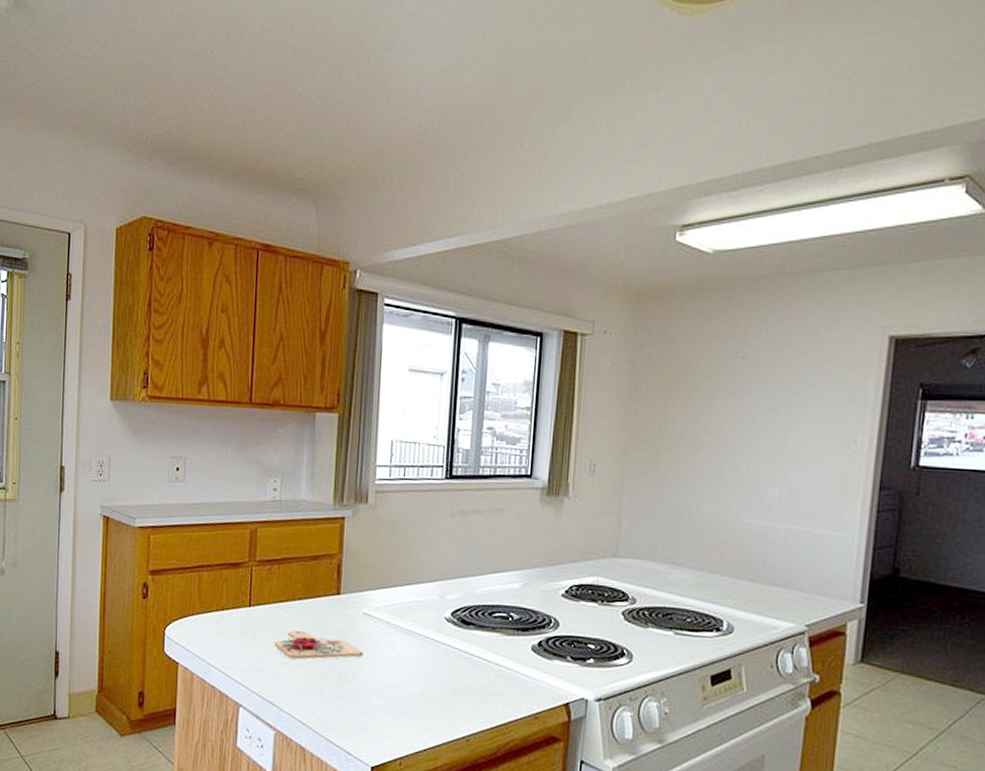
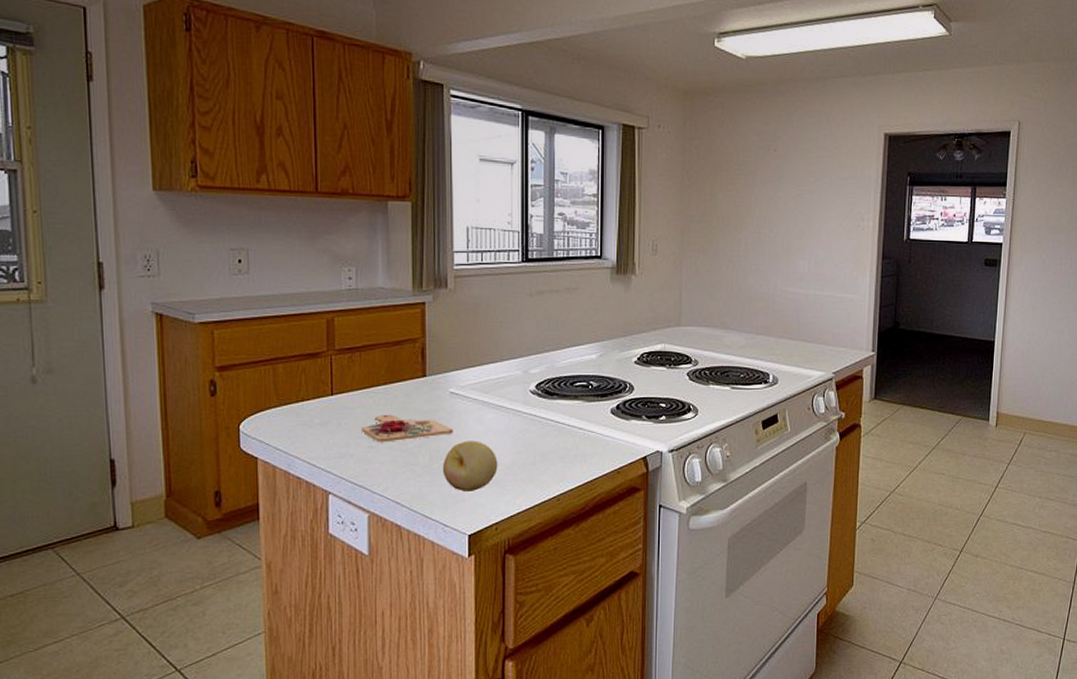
fruit: none [349,665,407,721] -> present [442,441,498,491]

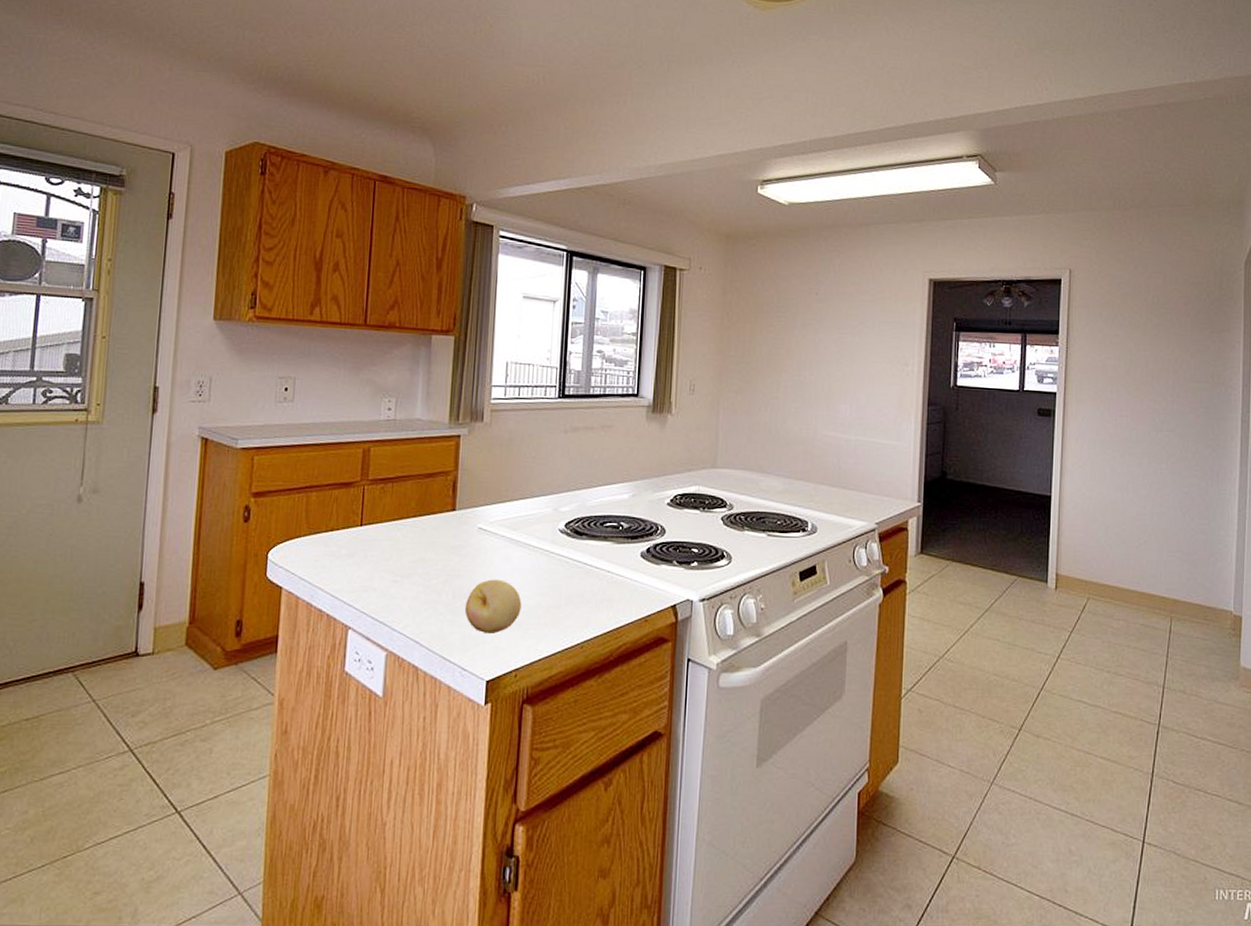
cutting board: present [361,414,453,443] -> none [387,548,478,578]

